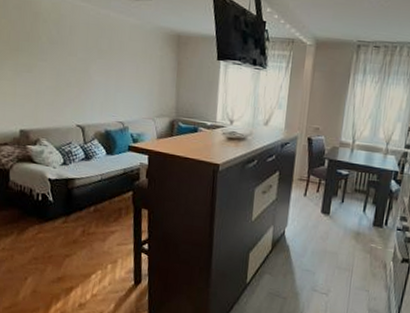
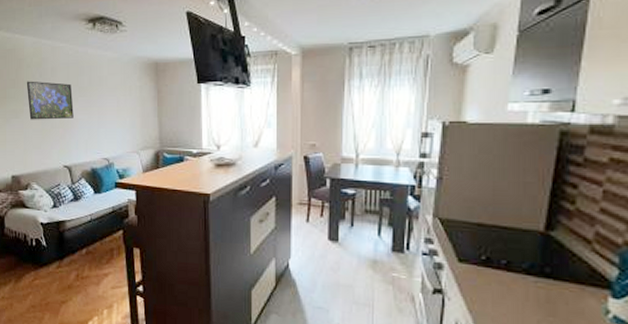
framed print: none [41,36,91,79] -> present [26,81,74,120]

